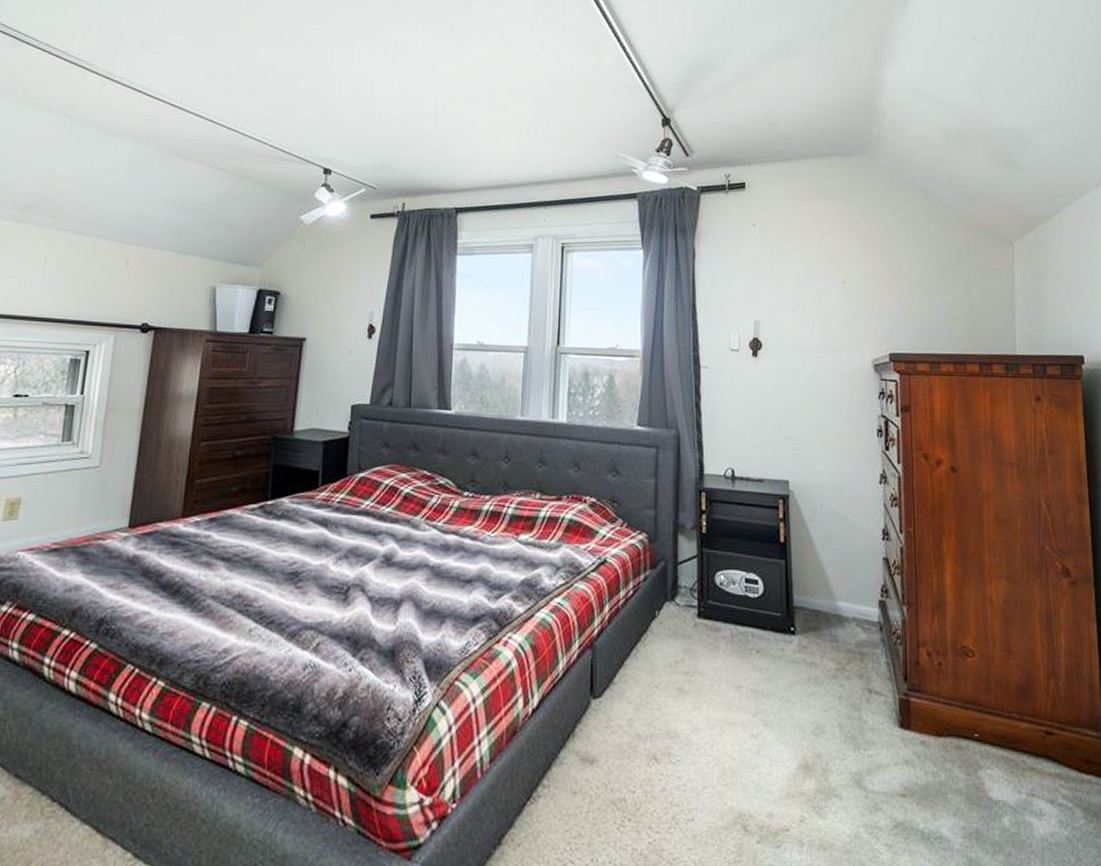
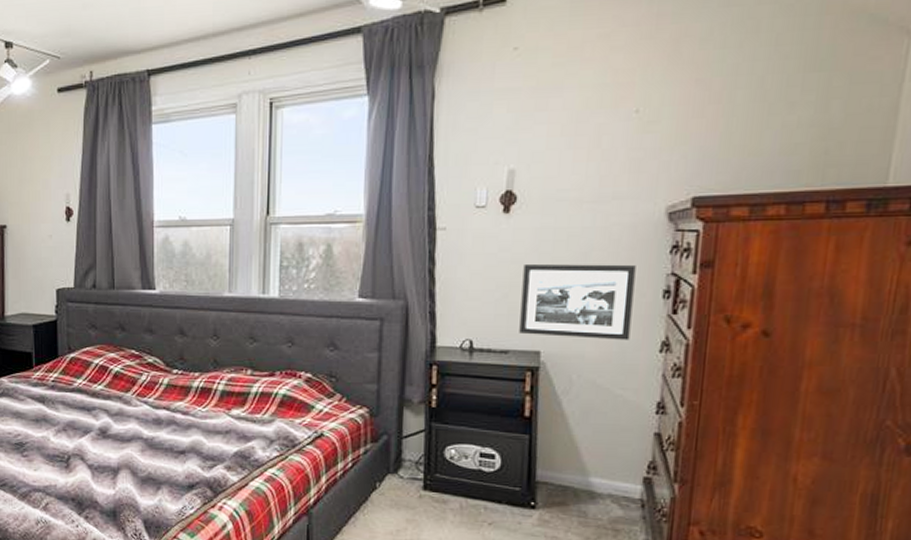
picture frame: none [771,402,856,473] -> present [519,264,636,340]

